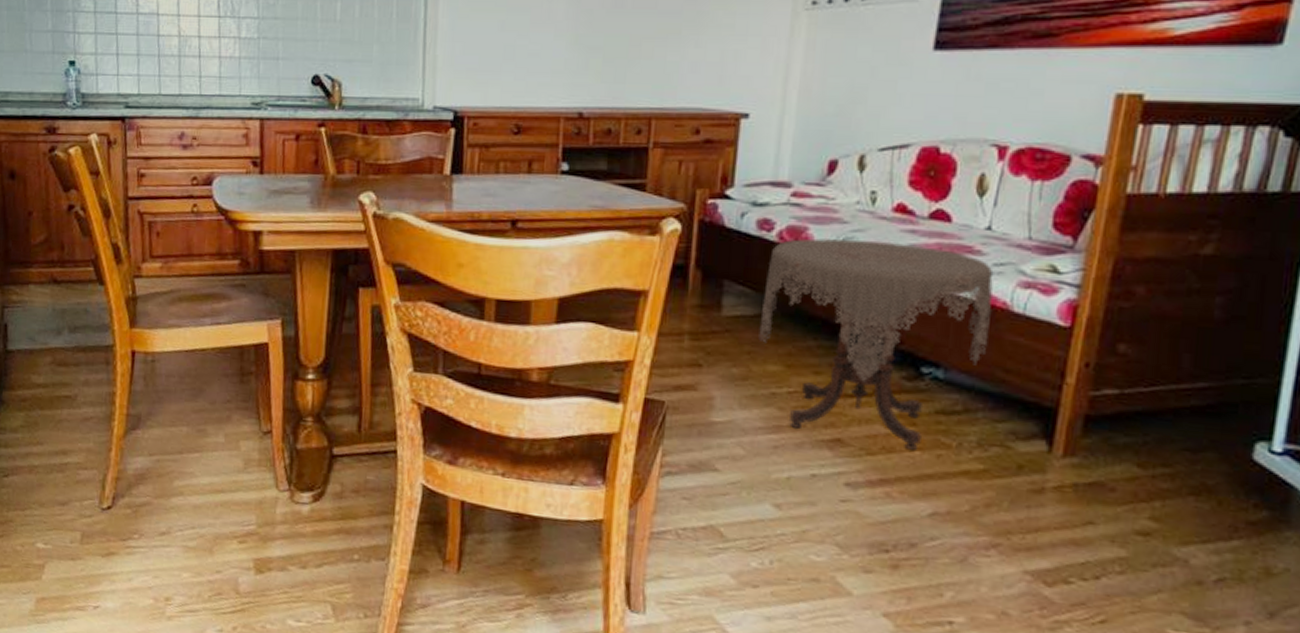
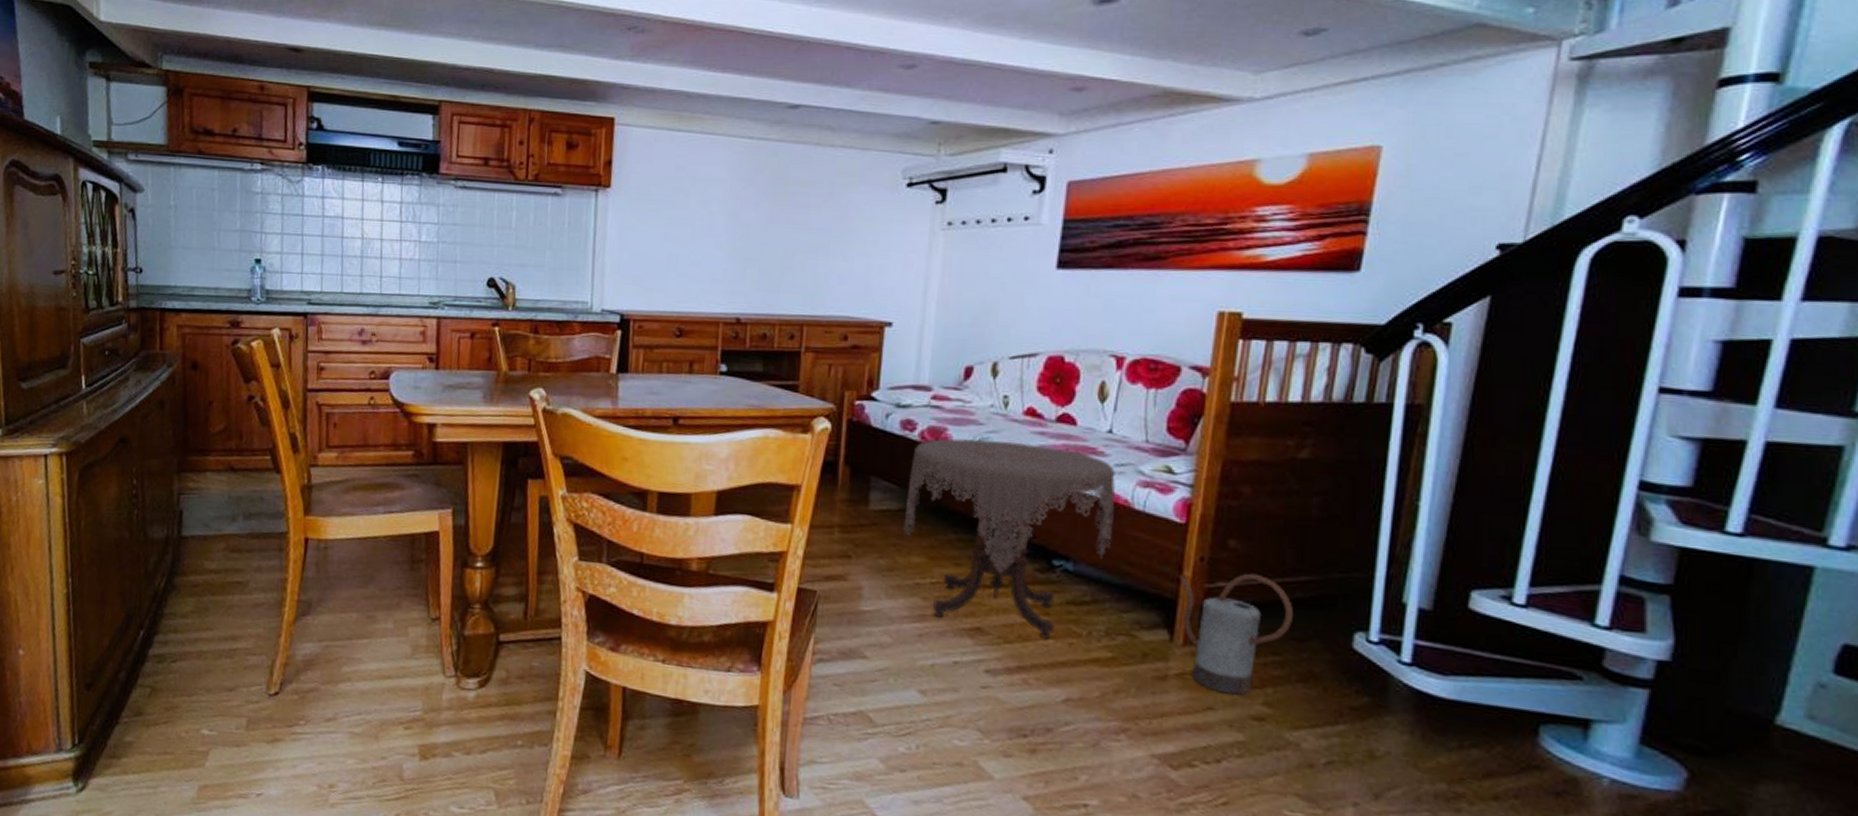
watering can: none [1060,379,1187,509] -> present [1178,573,1293,696]

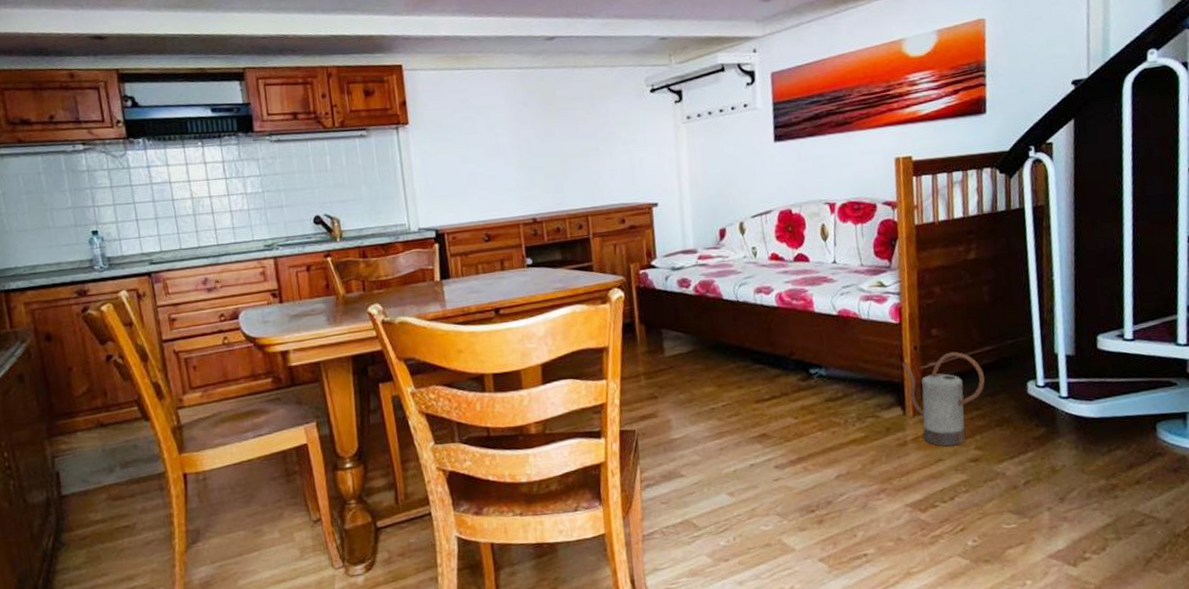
side table: present [903,438,1116,639] -> none [691,282,850,433]

